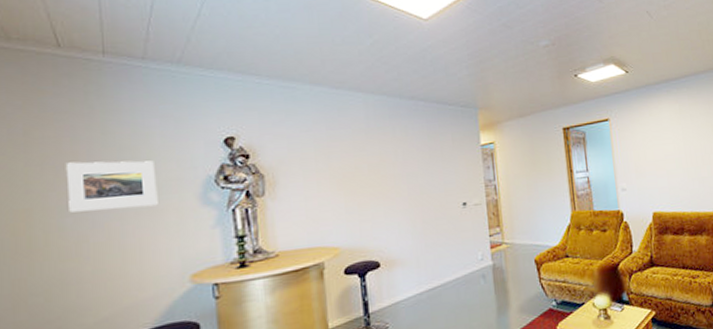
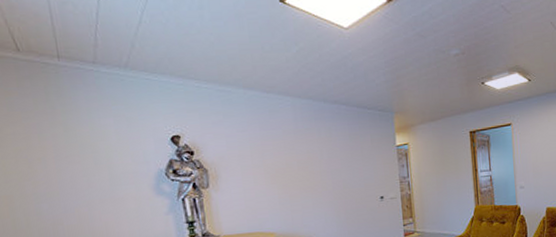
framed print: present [65,160,158,213] -> none [36,155,119,199]

